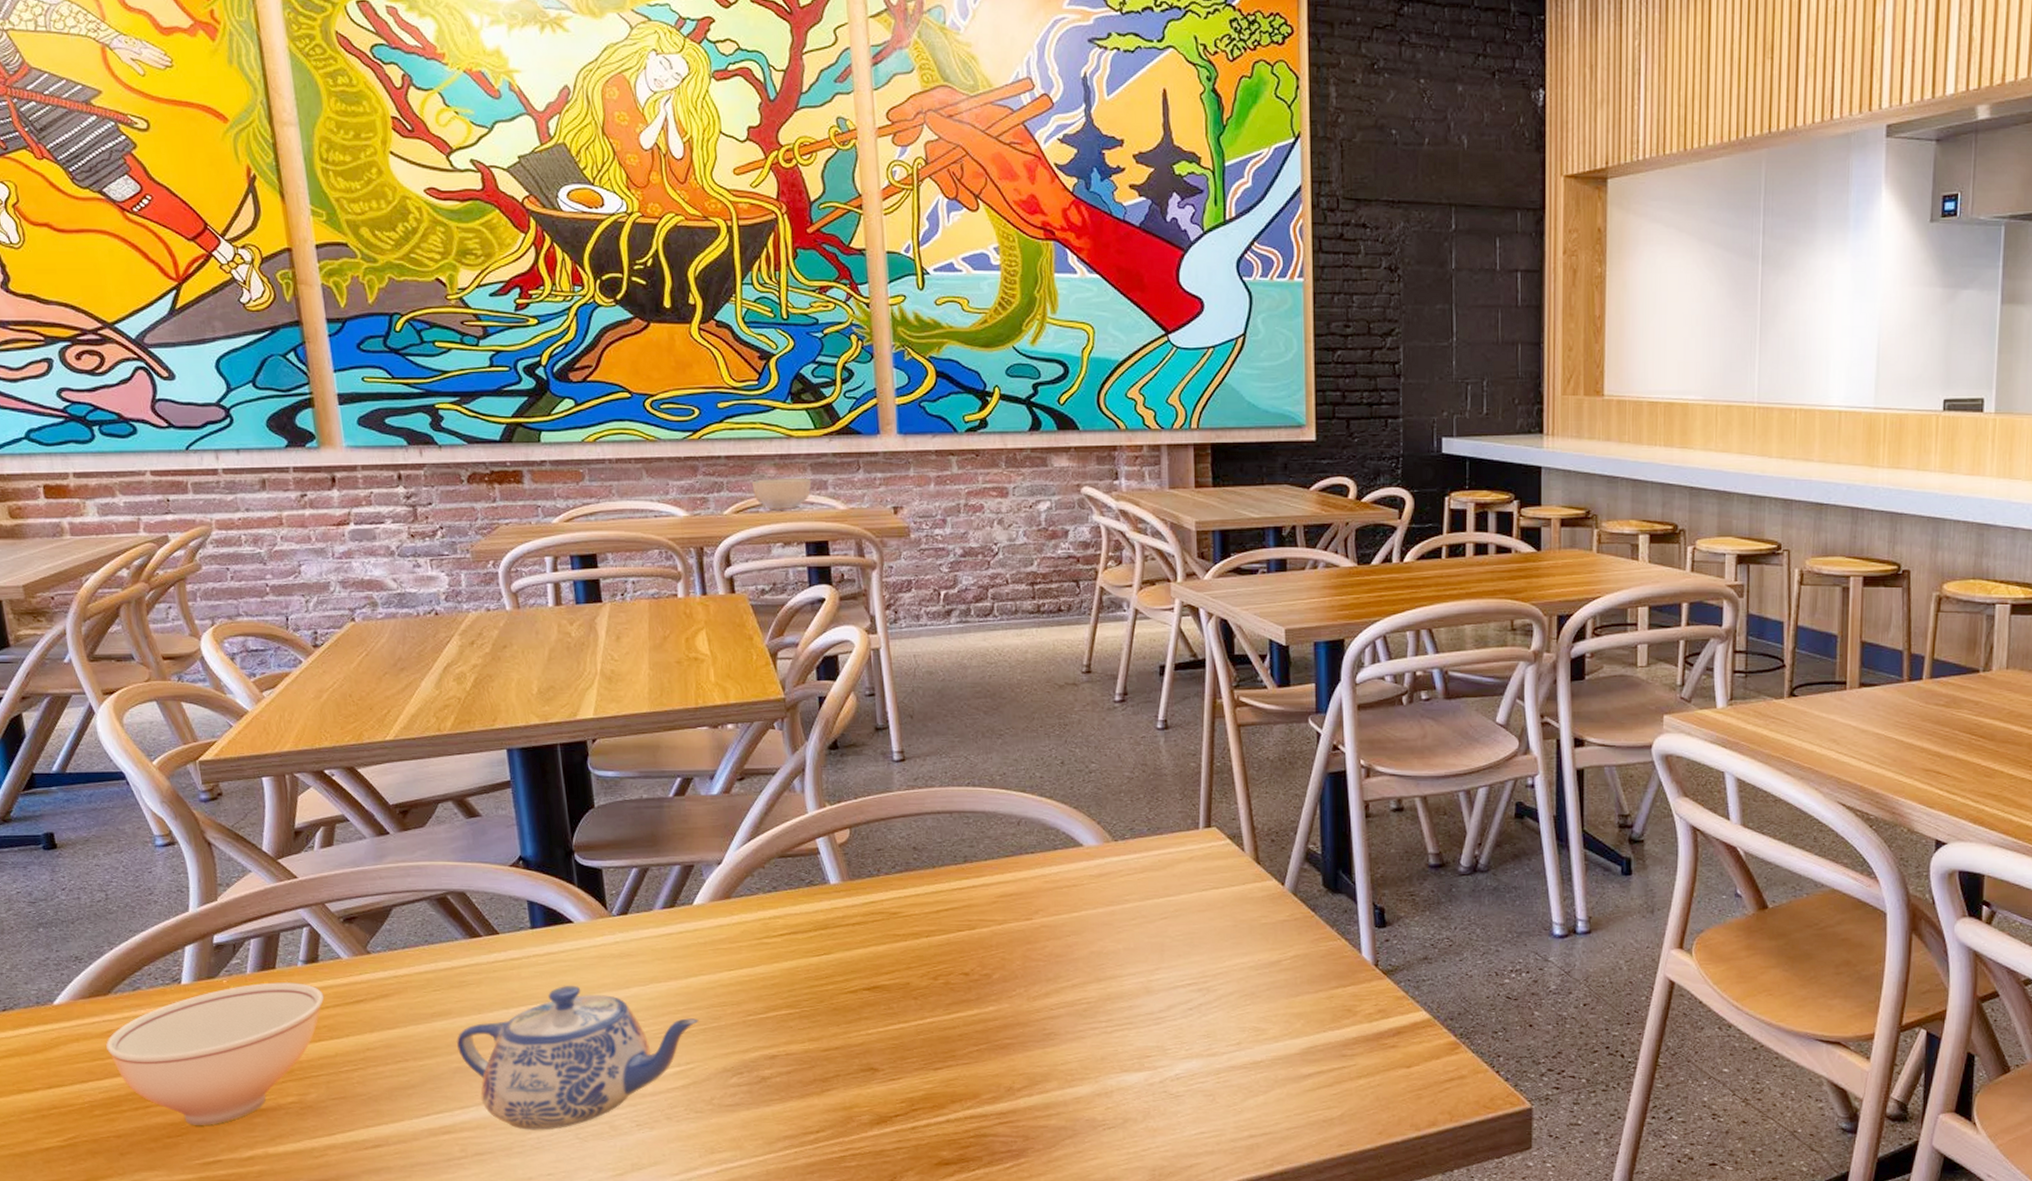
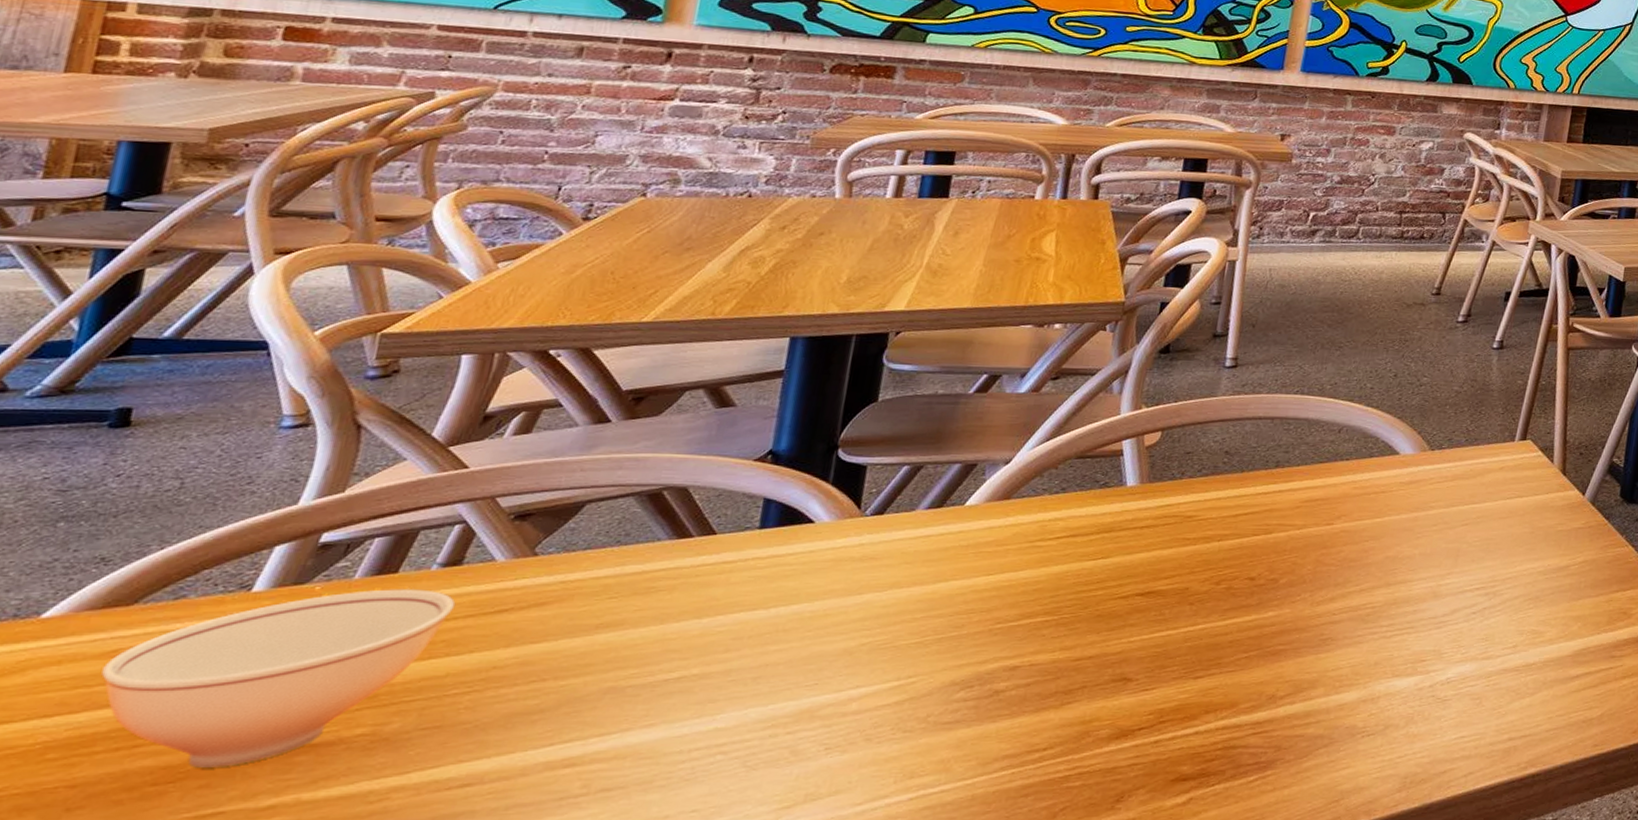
teapot: present [457,985,699,1131] -> none [618,591,937,759]
bowl: present [751,477,812,510] -> none [1141,98,1205,128]

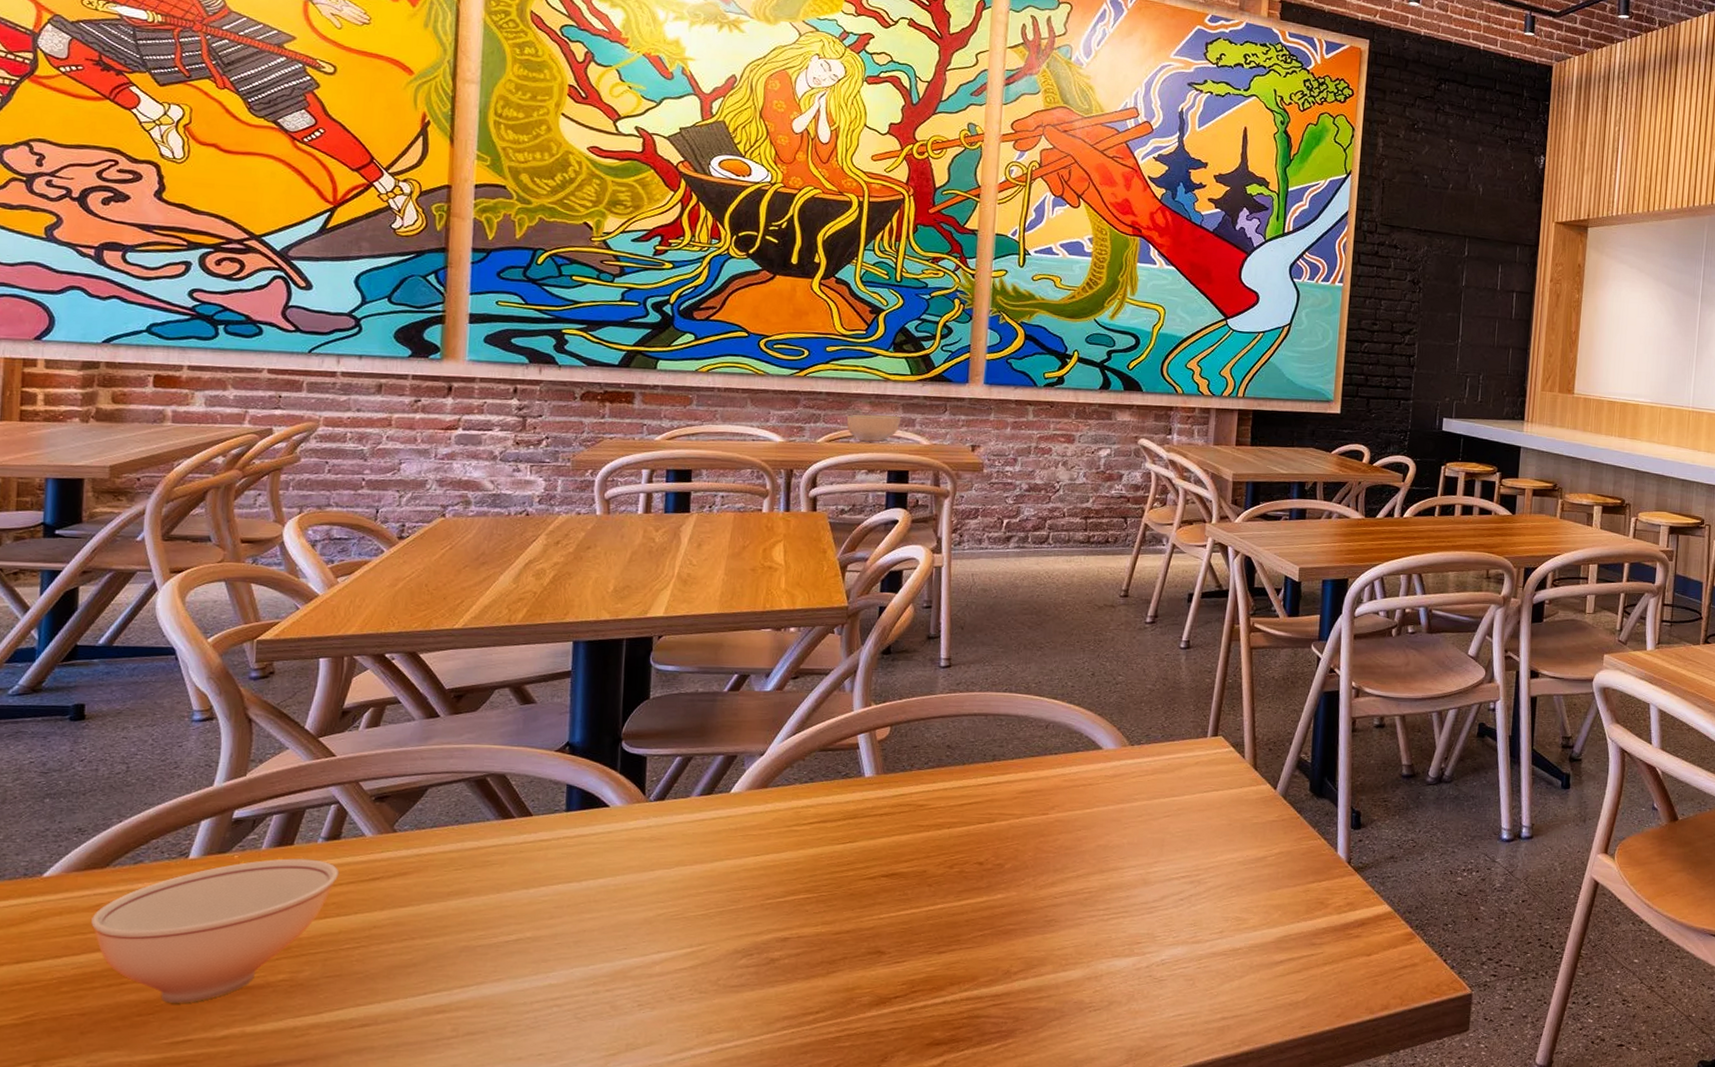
bowl: none [1141,98,1205,128] -> present [846,414,902,442]

